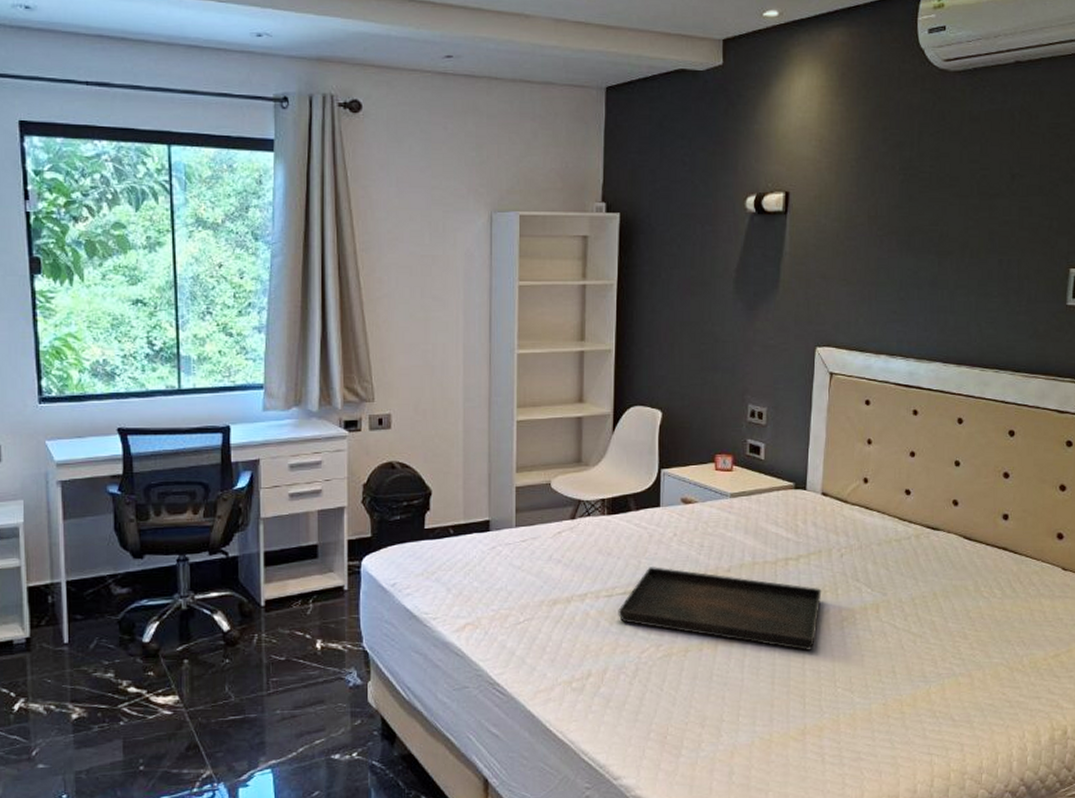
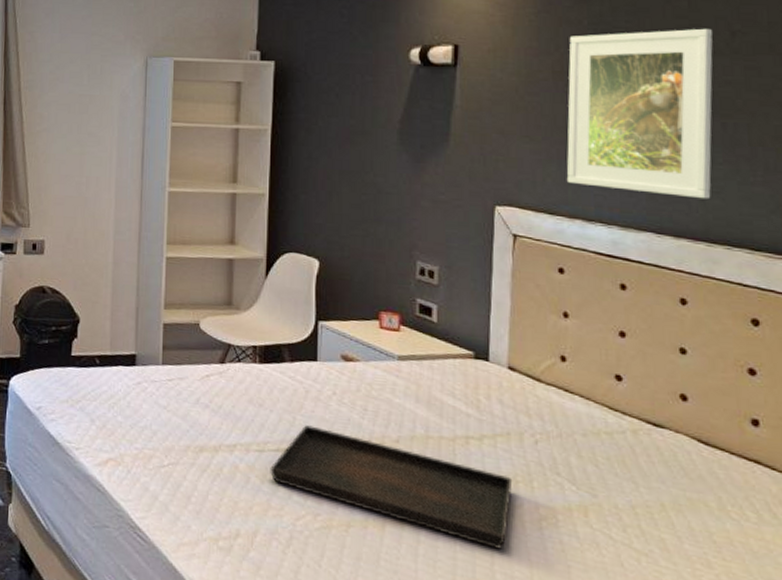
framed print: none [875,172,997,329] -> present [566,28,713,199]

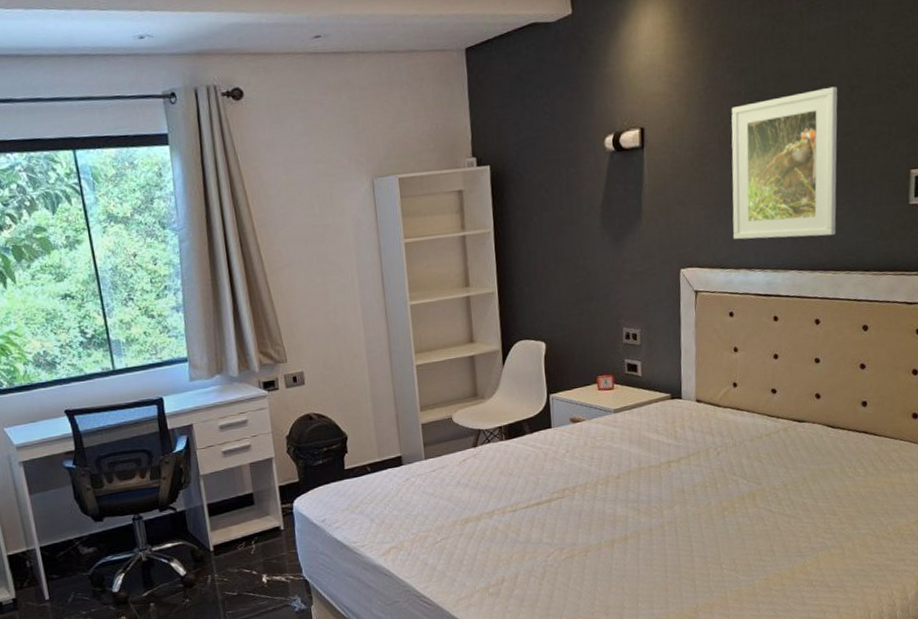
serving tray: present [270,424,513,549] -> none [523,480,703,541]

